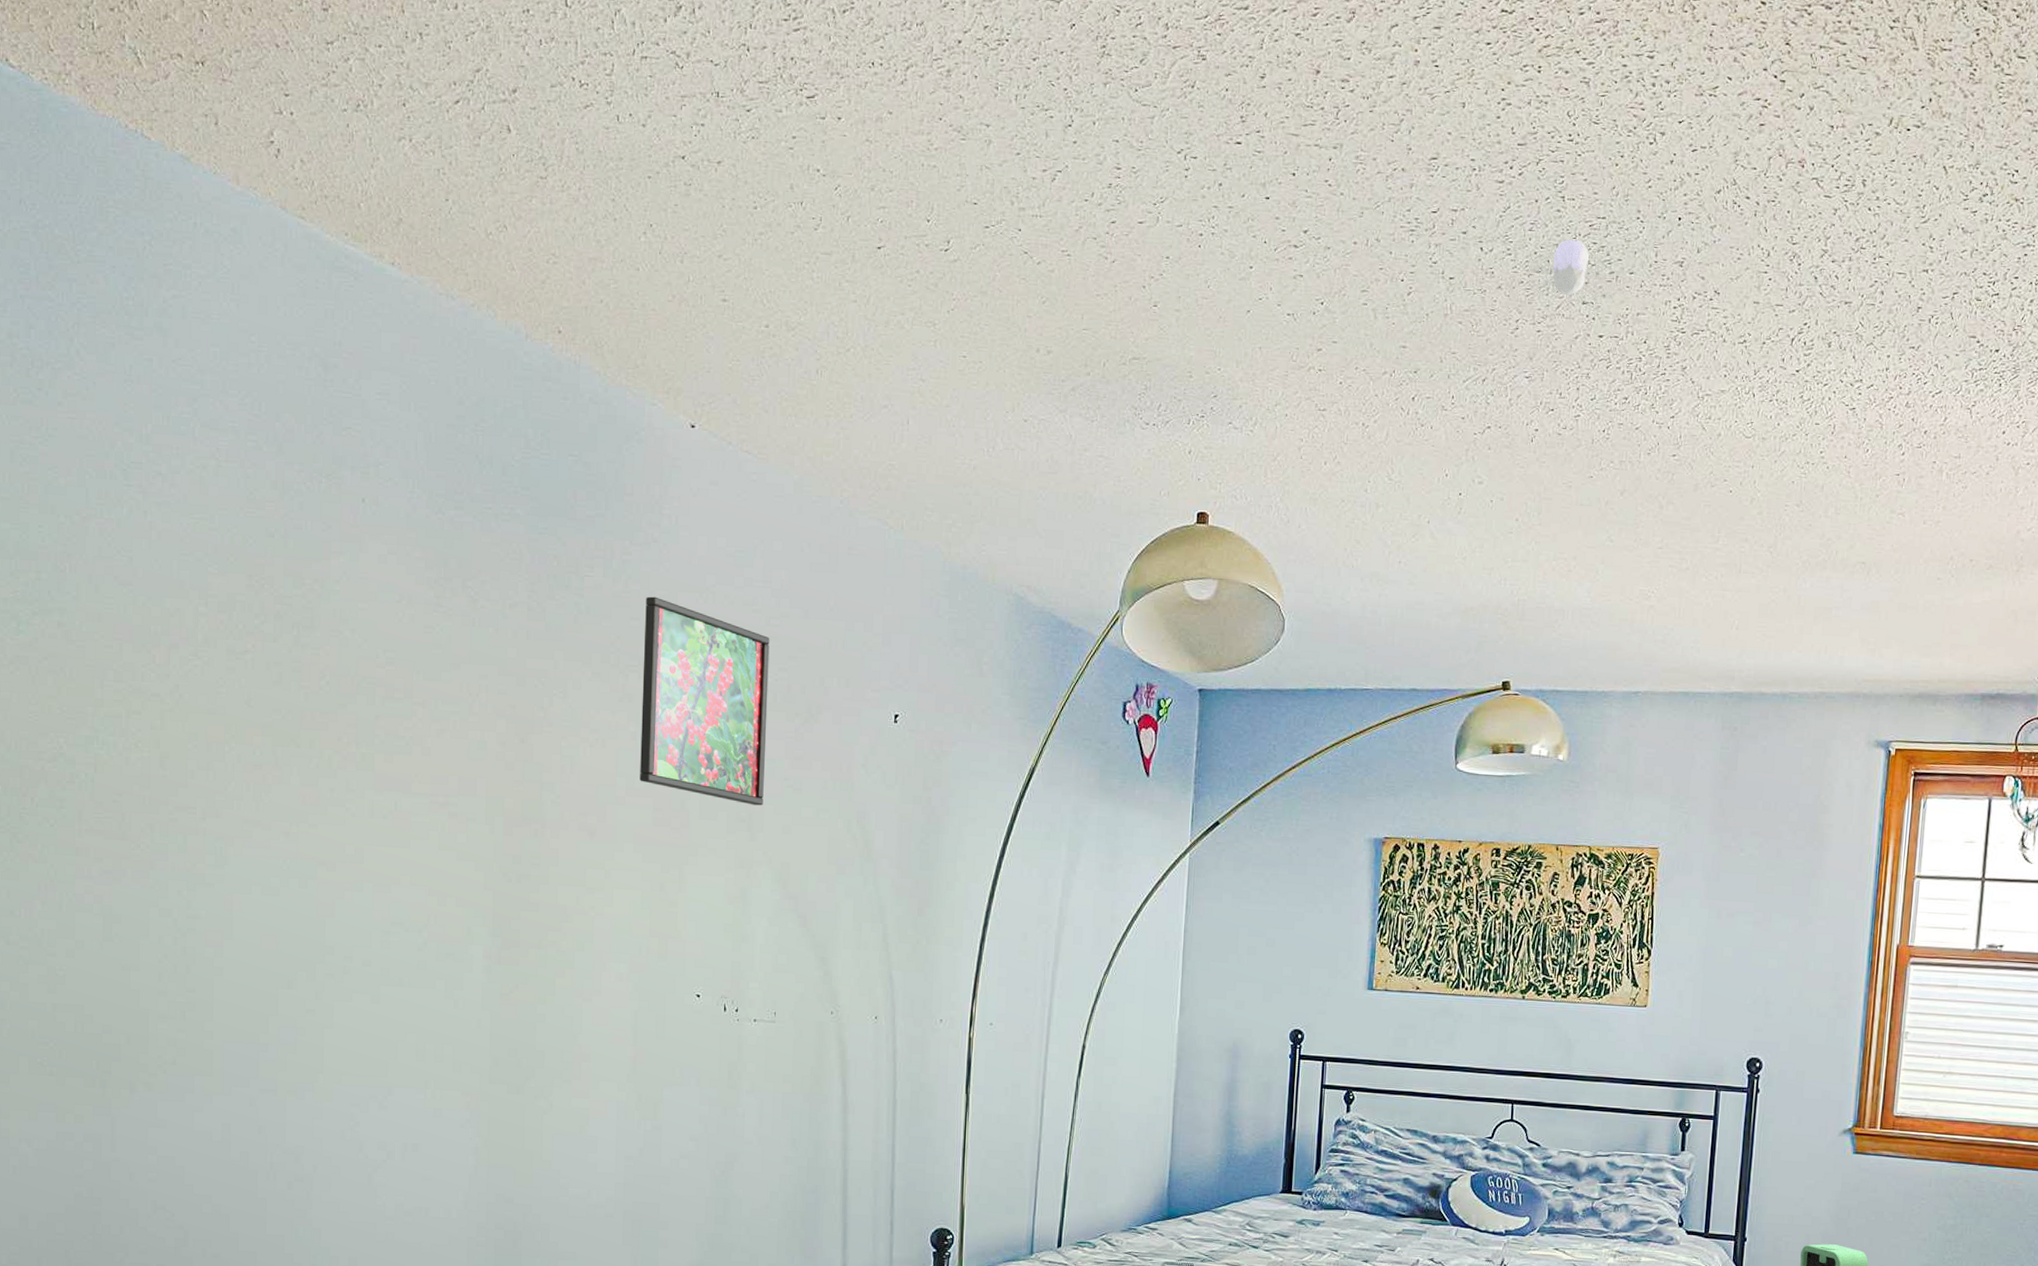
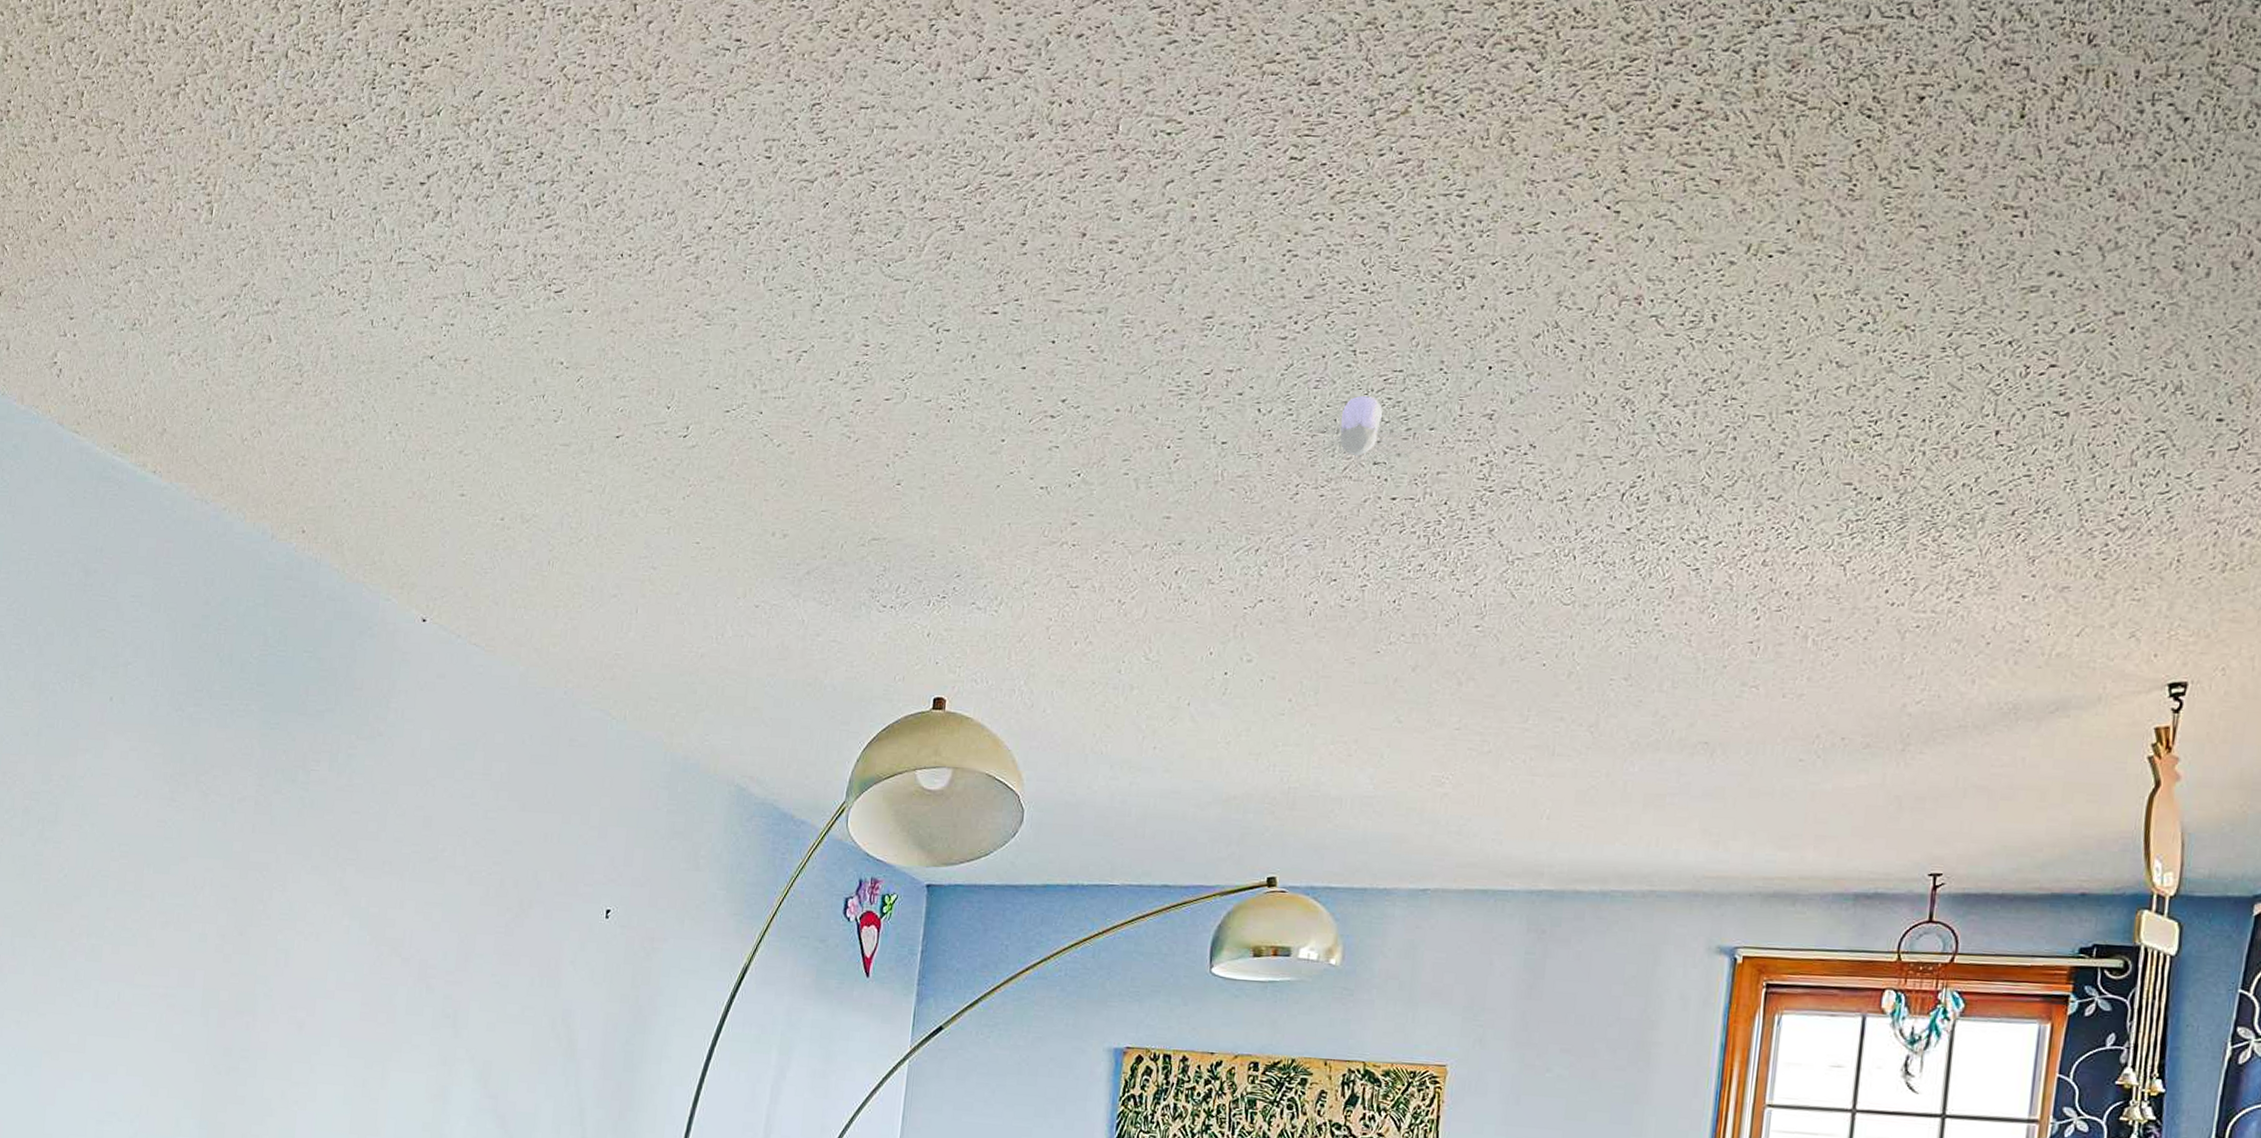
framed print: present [640,596,770,806] -> none [350,790,486,1002]

